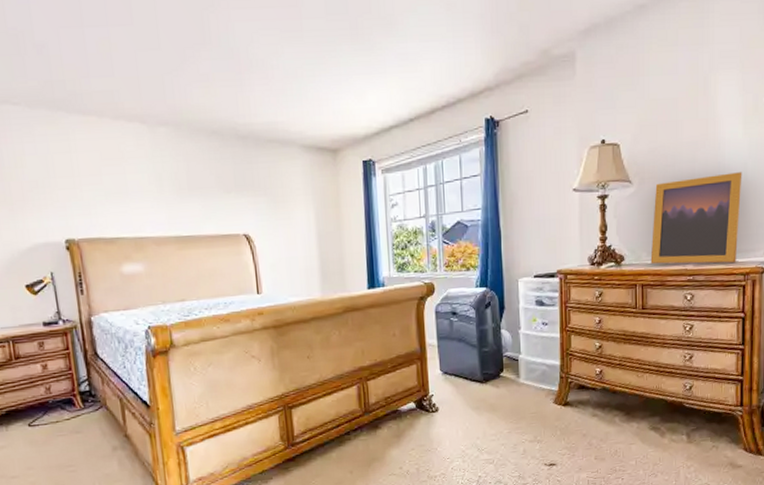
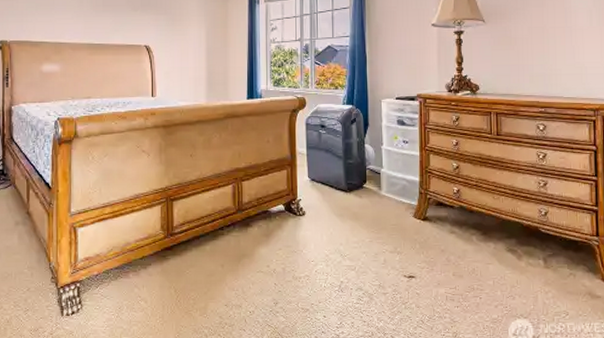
picture frame: present [650,172,742,265] -> none [504,18,588,99]

